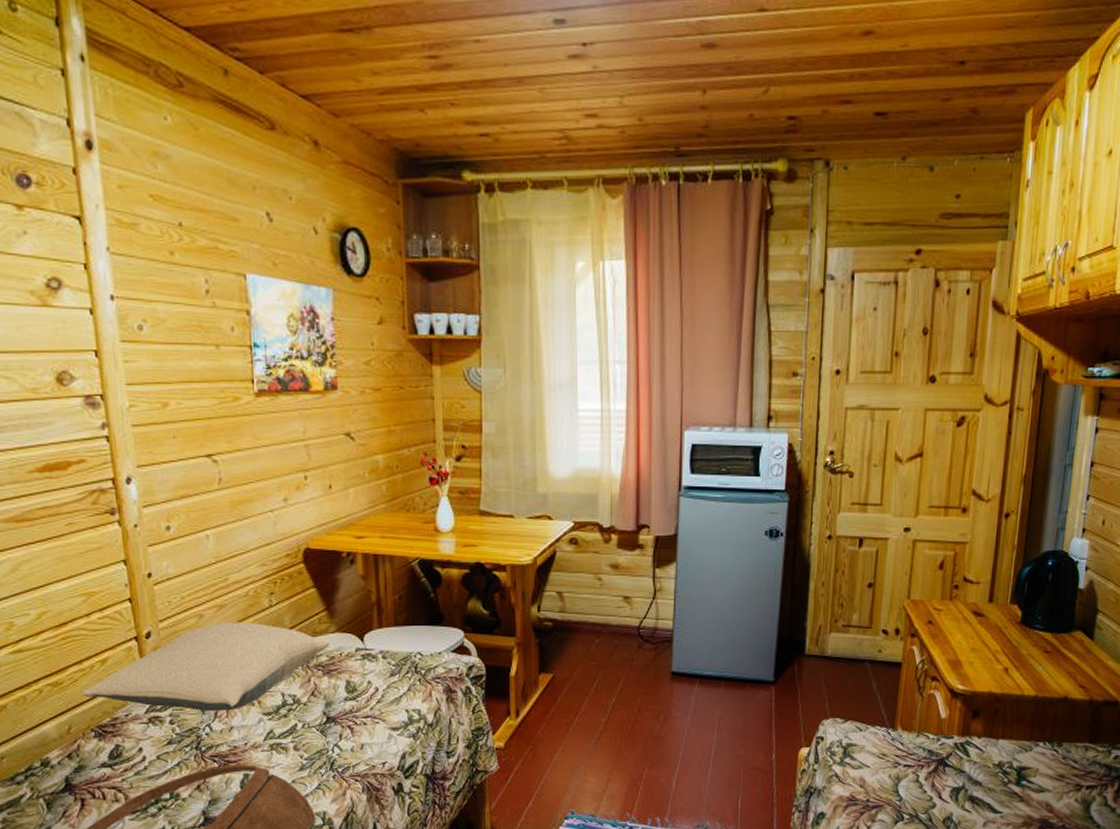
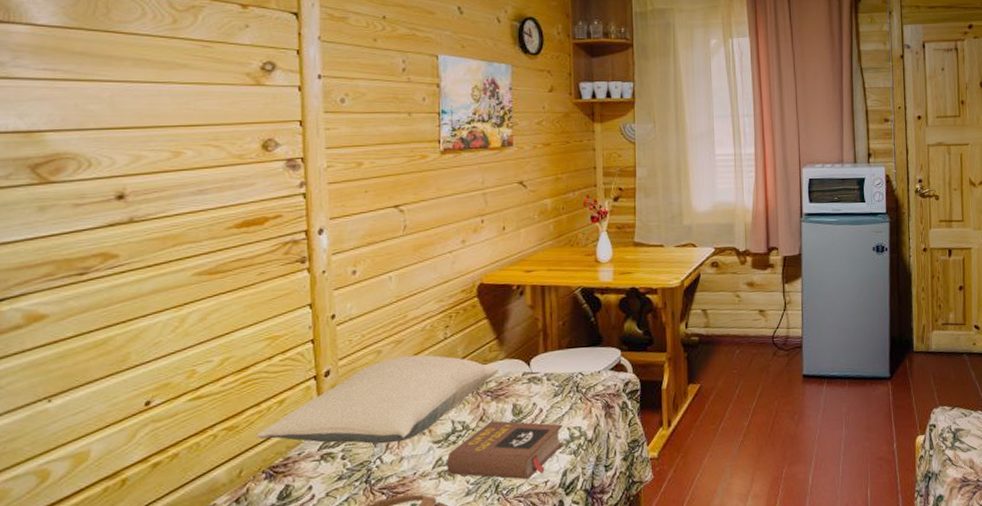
book: none [278,697,402,759] -> present [447,421,564,480]

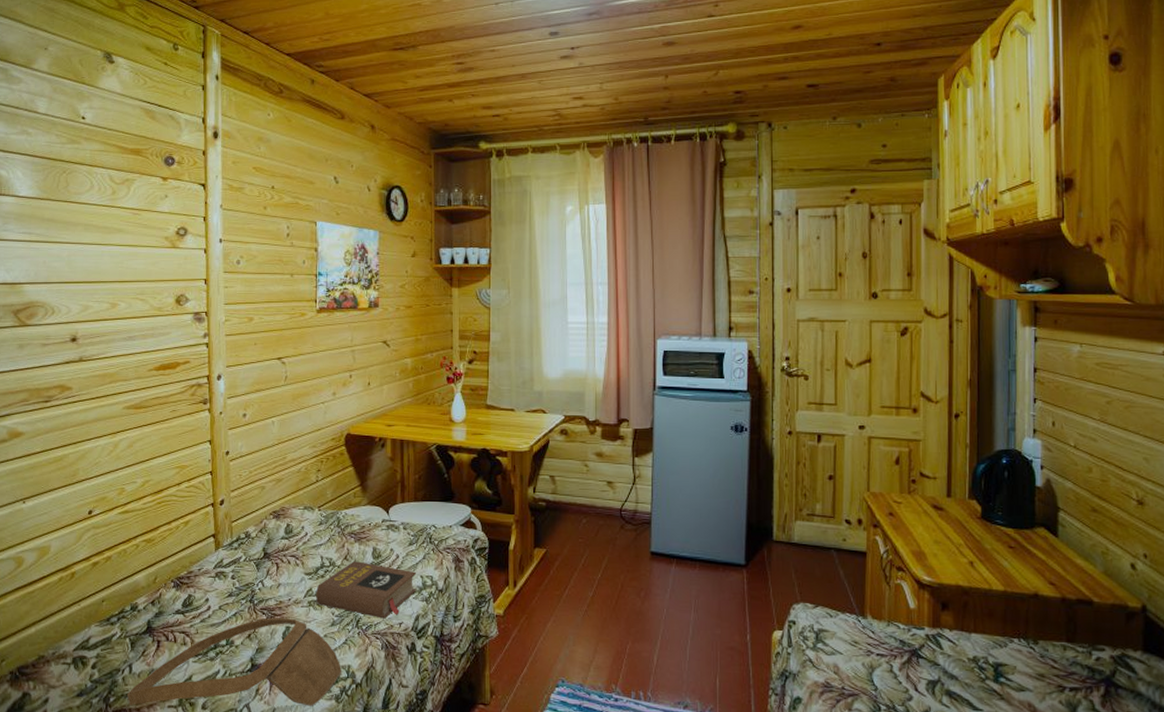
pillow: present [256,354,498,444] -> none [167,493,361,570]

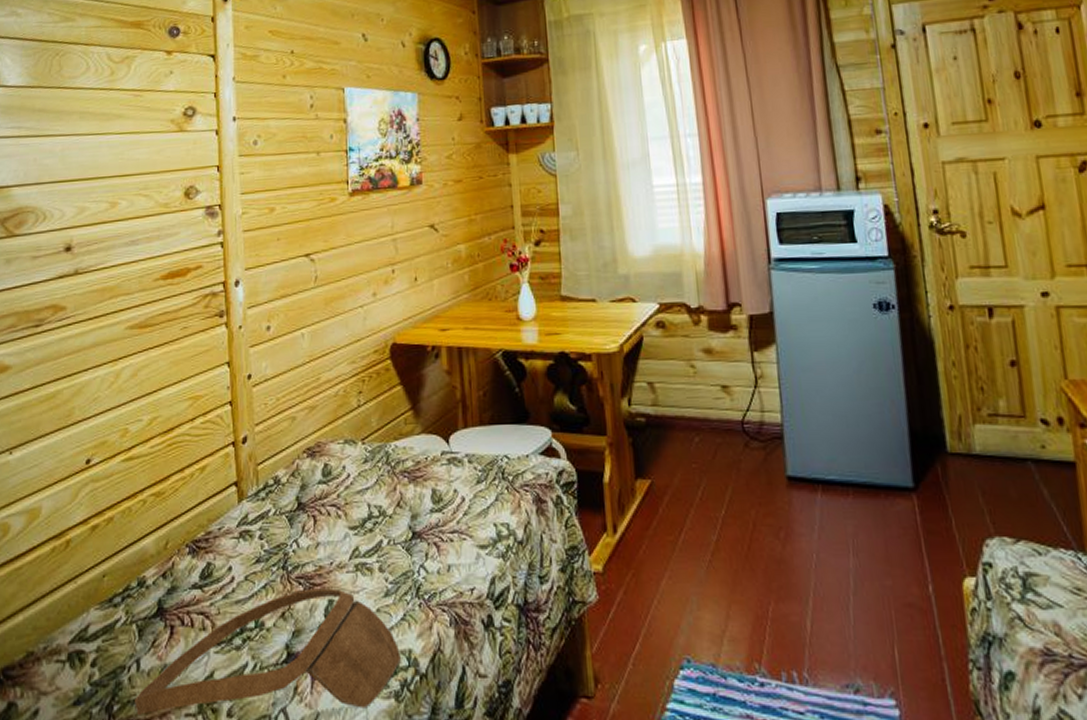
book: present [316,561,417,619] -> none [364,508,490,584]

